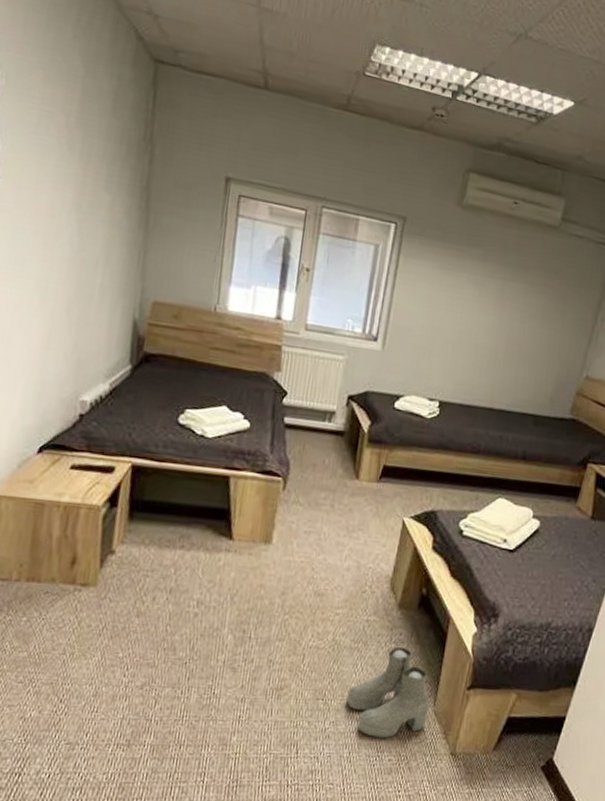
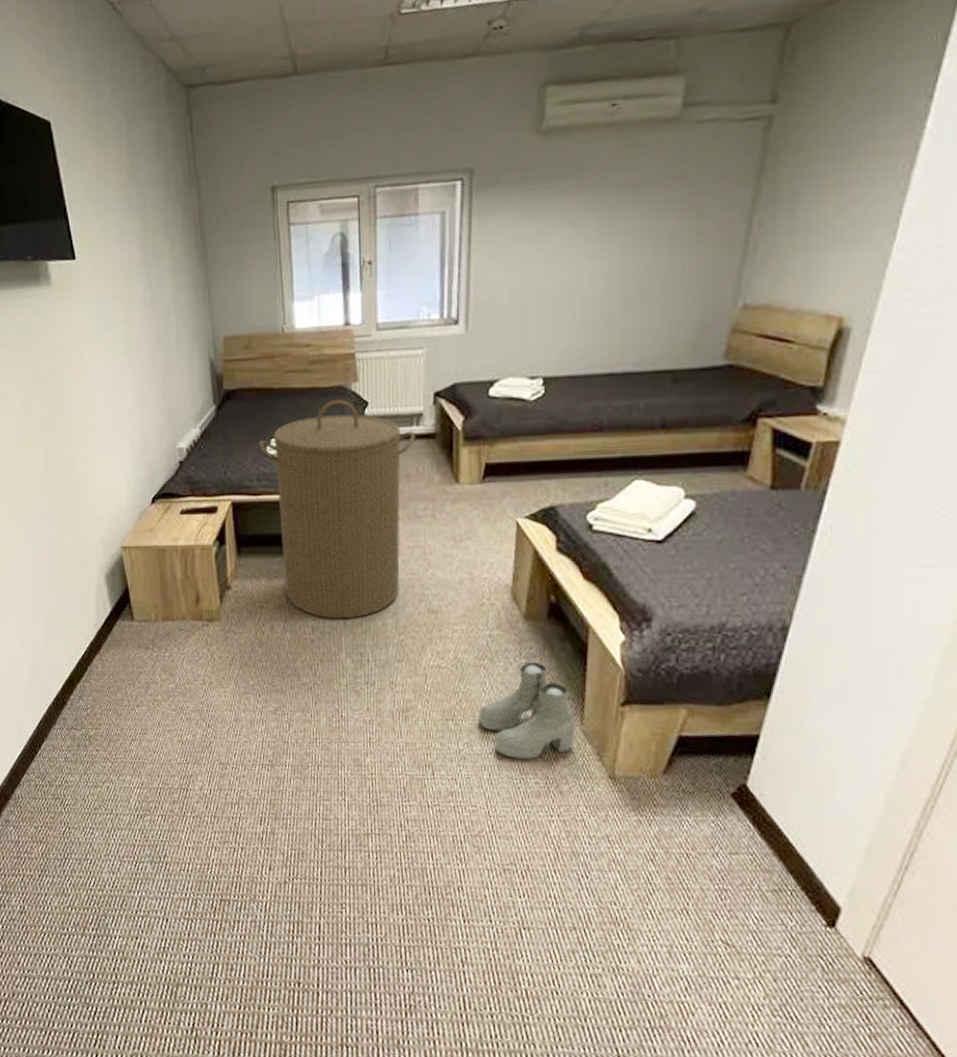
laundry hamper: none [171,384,327,596] -> present [258,400,416,619]

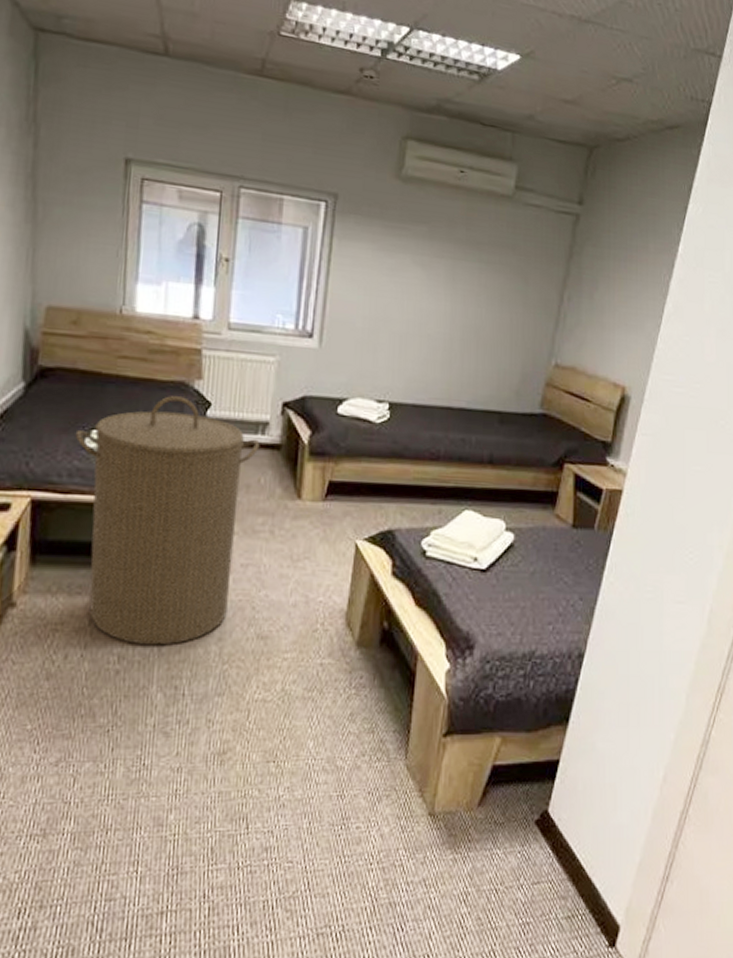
boots: present [478,661,576,761] -> none [302,692,401,803]

